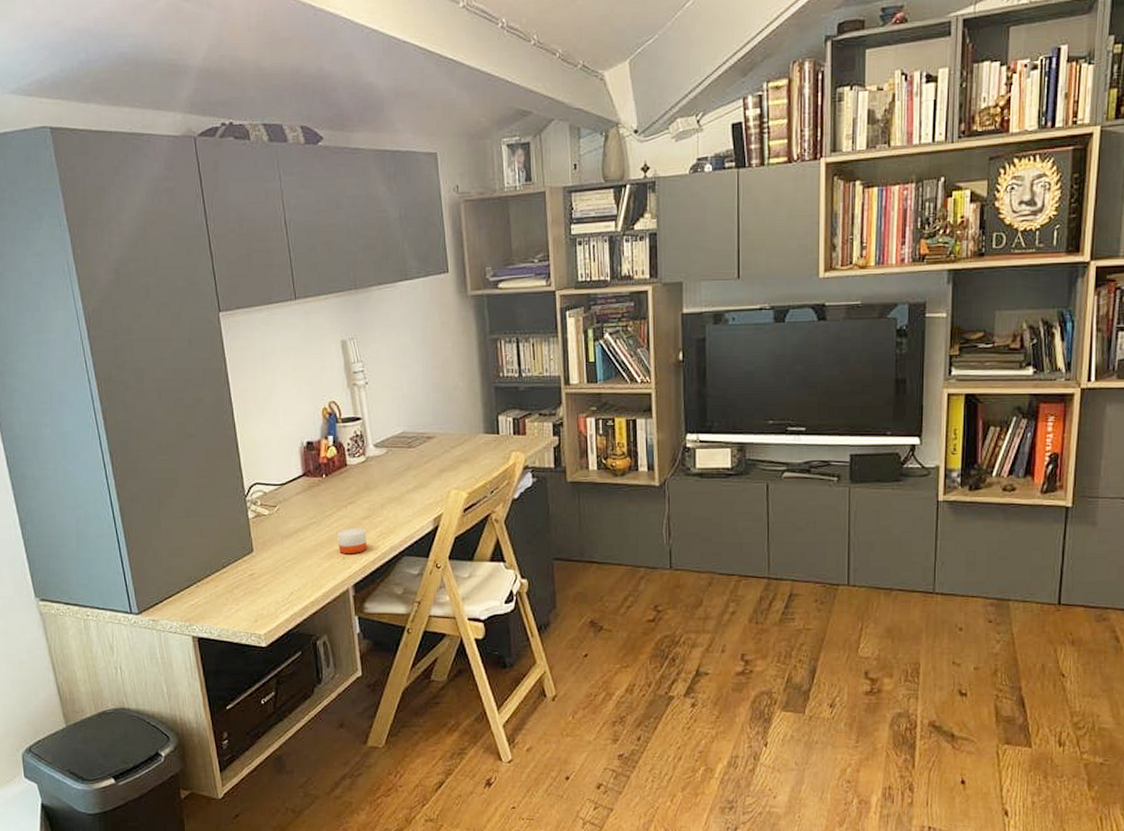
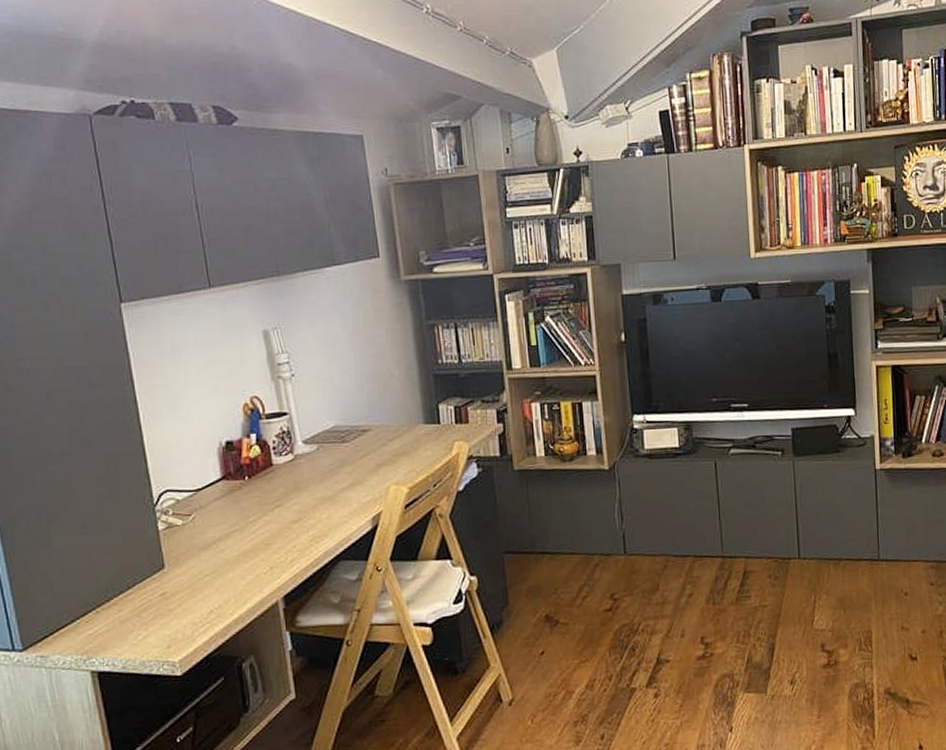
candle: present [337,528,368,553] -> none [263,533,299,563]

